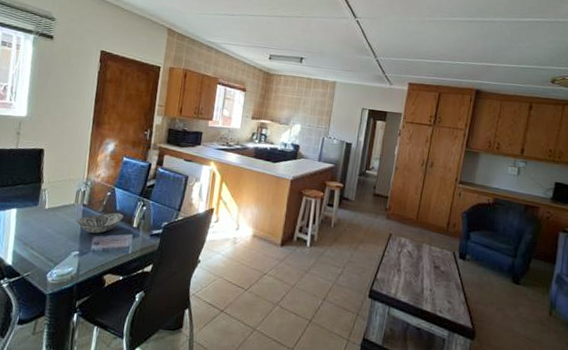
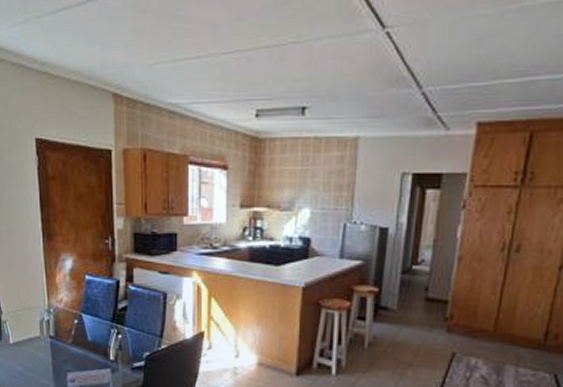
decorative bowl: present [76,212,124,234] -> none [46,344,97,369]

